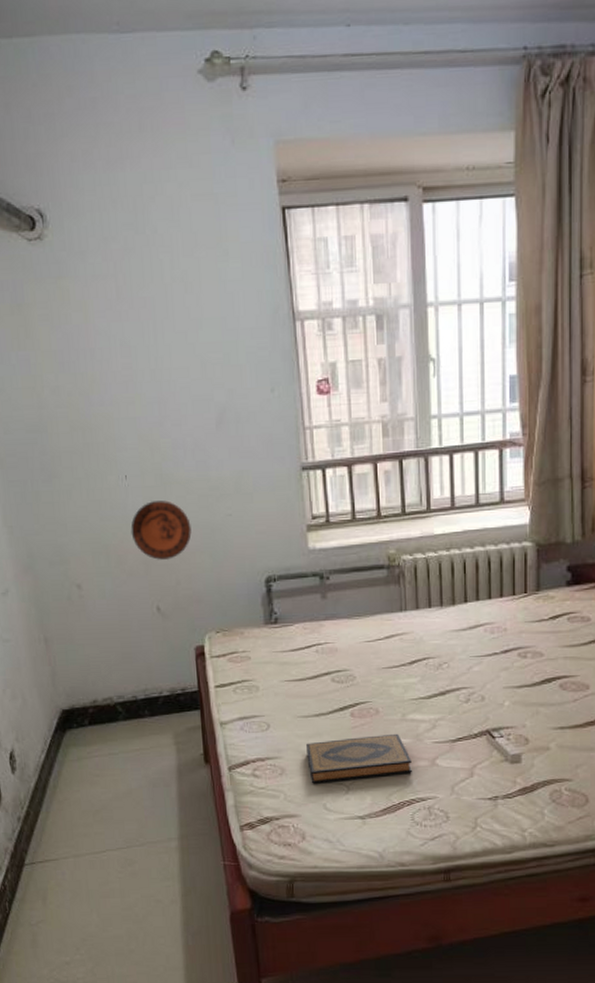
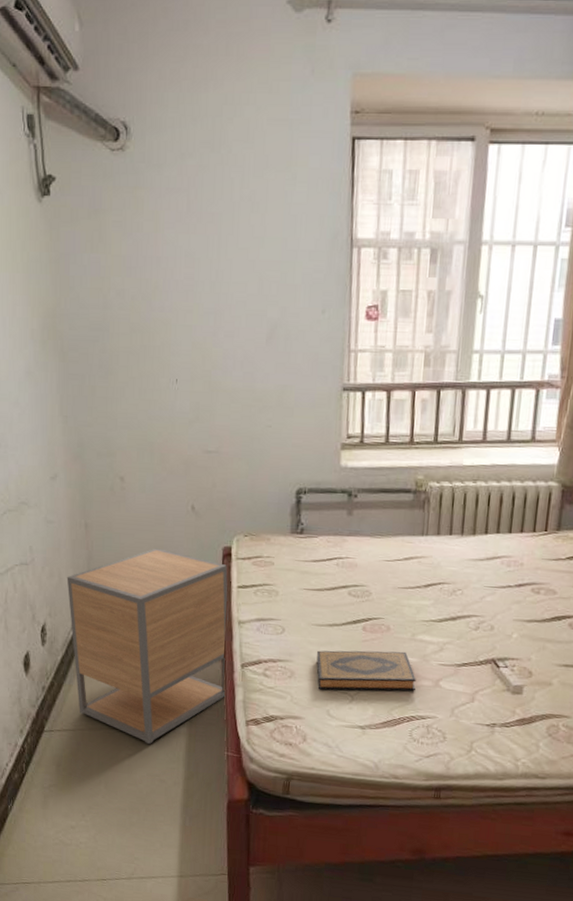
nightstand: none [31,655,217,865] -> present [66,548,229,745]
decorative plate: present [130,500,192,560] -> none [175,406,232,463]

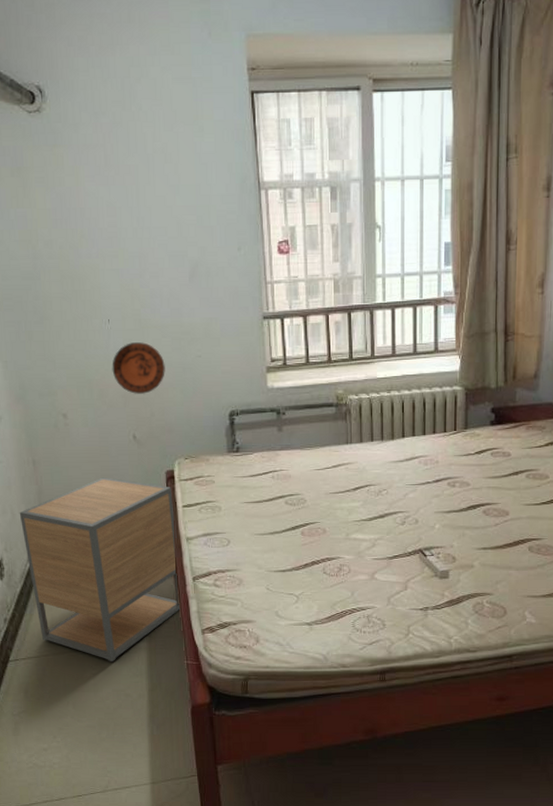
decorative plate: none [175,406,232,463] -> present [112,342,165,394]
hardback book: present [316,650,416,691] -> none [262,550,354,594]

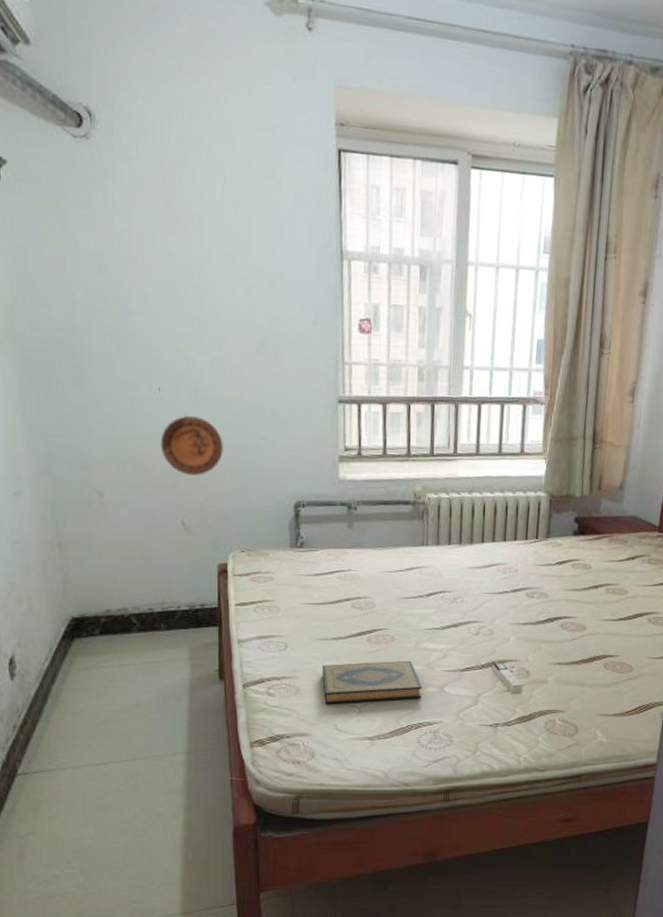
nightstand: present [19,477,182,663] -> none [38,567,228,778]
hardback book: none [262,550,354,594] -> present [322,660,422,705]

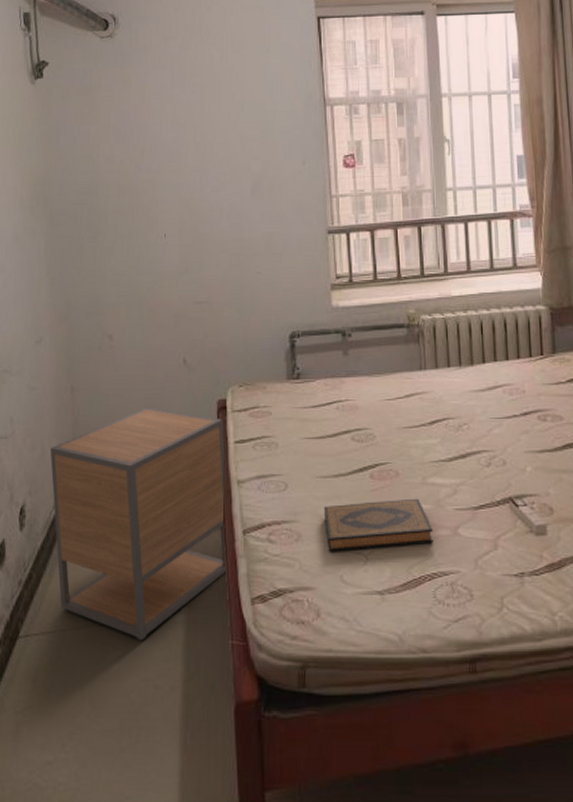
nightstand: none [38,567,228,778] -> present [50,407,228,641]
decorative plate: present [160,416,223,476] -> none [165,258,222,313]

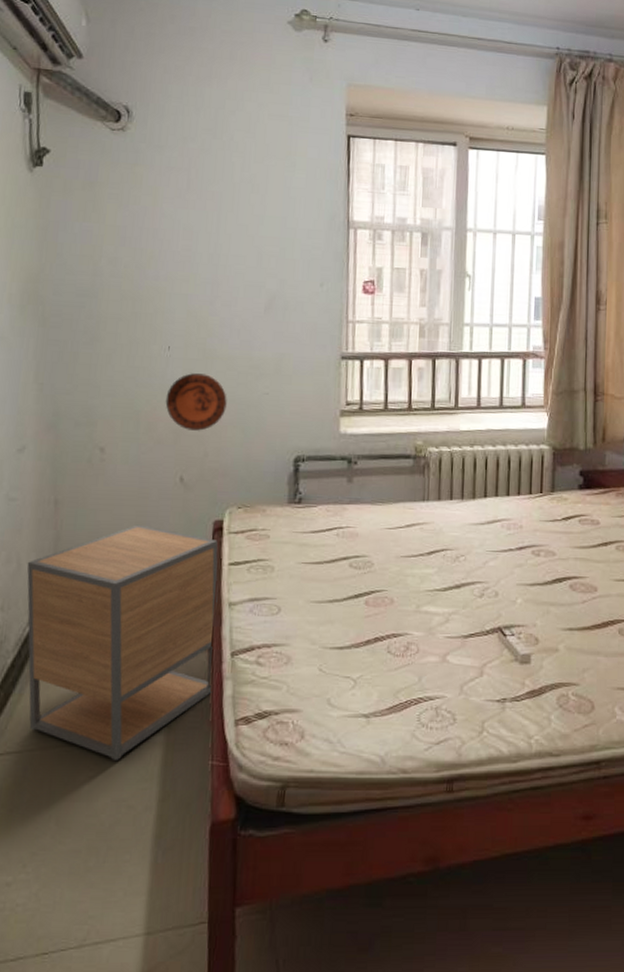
decorative plate: none [165,258,222,313] -> present [165,373,227,431]
hardback book: present [324,498,433,552] -> none [316,625,423,676]

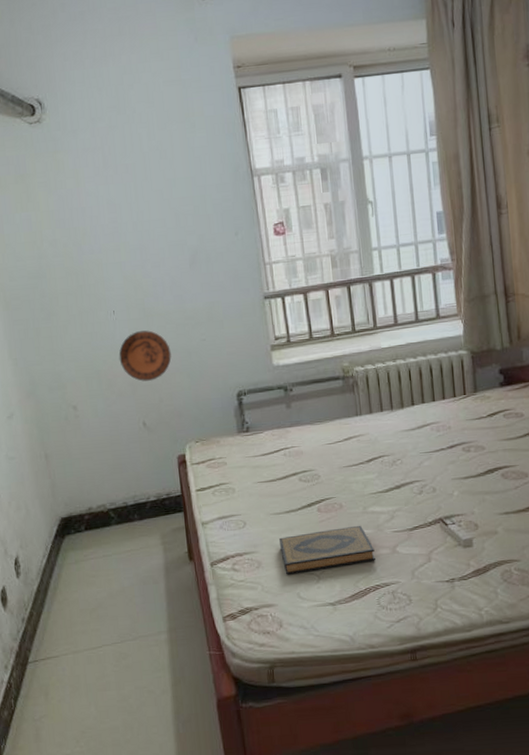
nightstand: present [27,524,218,762] -> none [33,466,201,658]
hardback book: none [316,625,423,676] -> present [279,525,375,575]

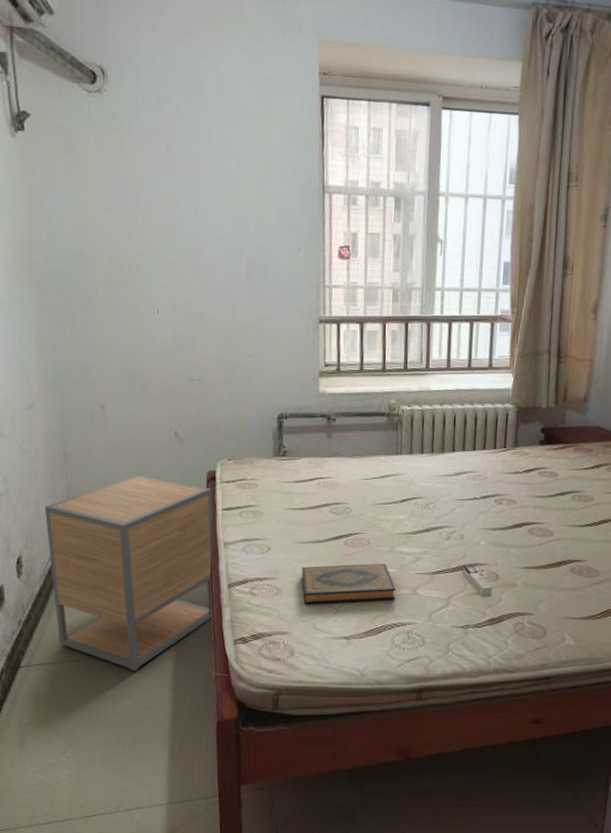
nightstand: none [33,466,201,658] -> present [44,474,214,672]
decorative plate: present [118,330,172,382] -> none [157,336,214,390]

